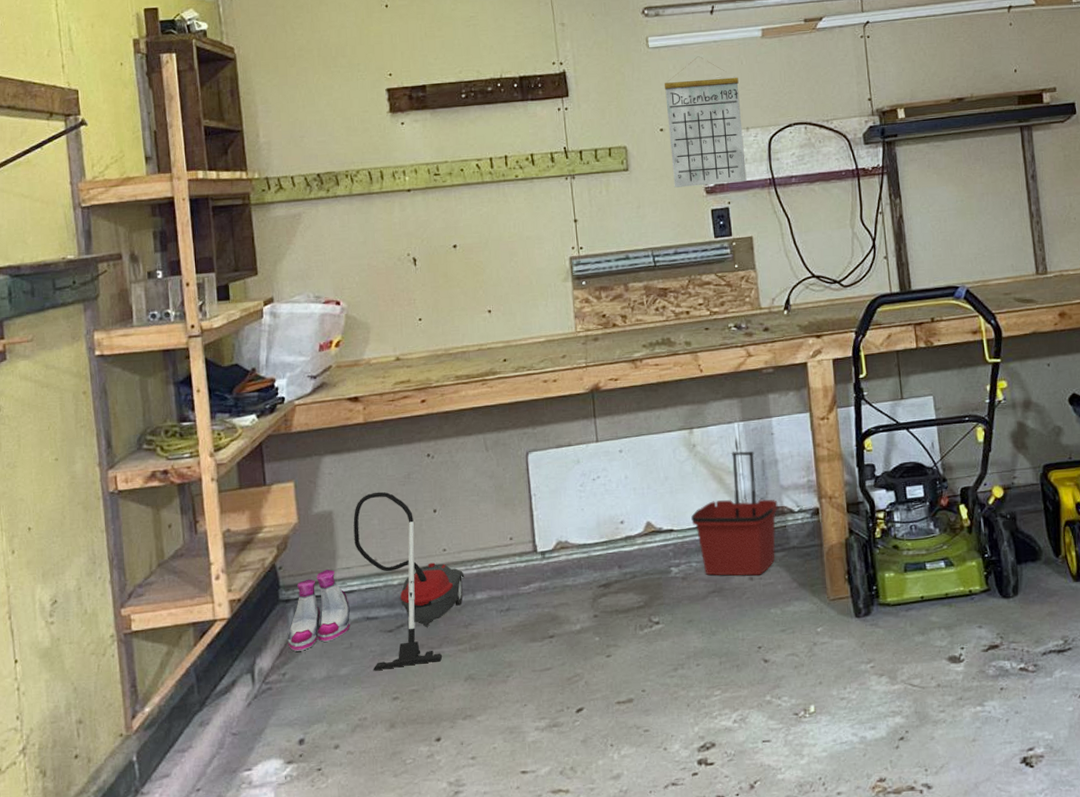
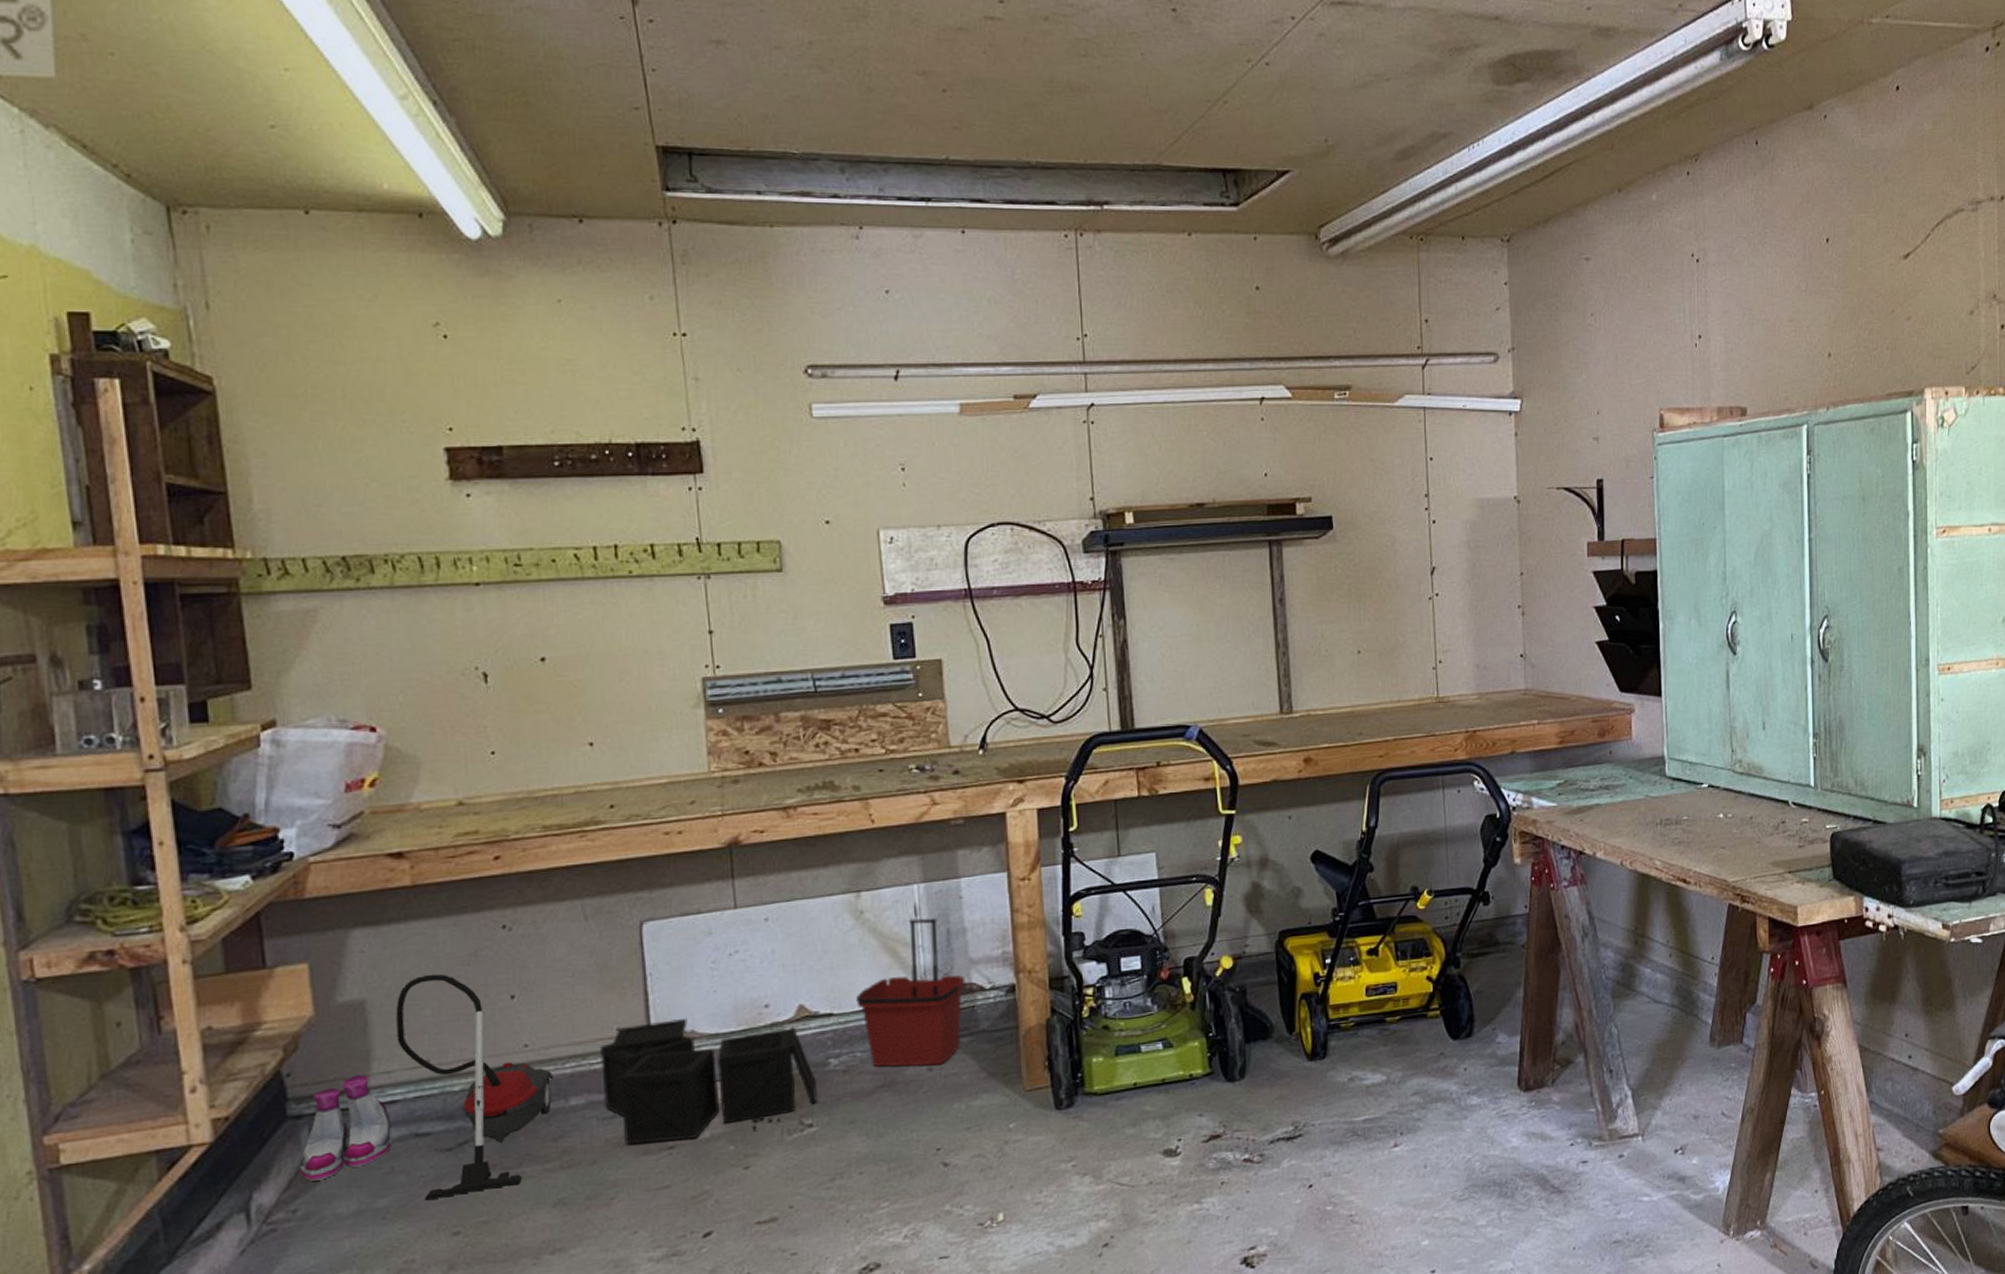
storage bin: none [498,531,662,633] -> present [600,1019,817,1144]
calendar: present [664,56,747,188] -> none [831,432,936,595]

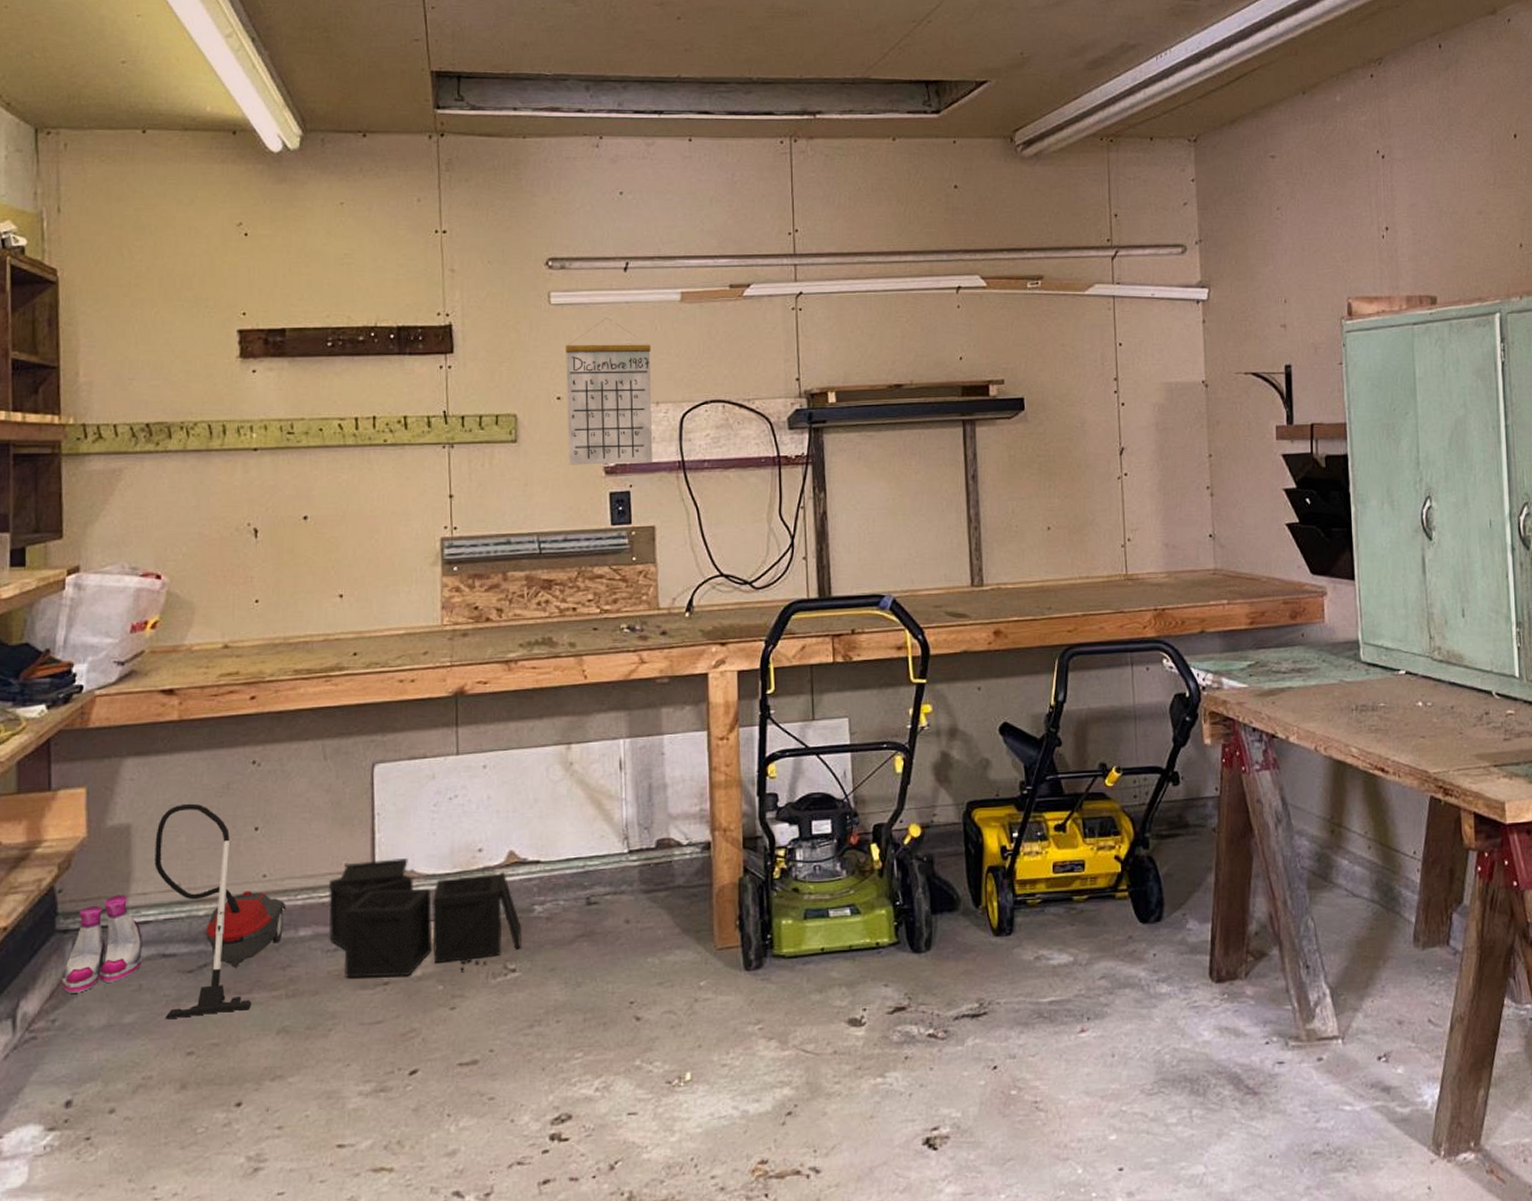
calendar: none [831,432,936,595] -> present [565,317,653,465]
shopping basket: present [856,917,966,1068] -> none [562,772,664,918]

